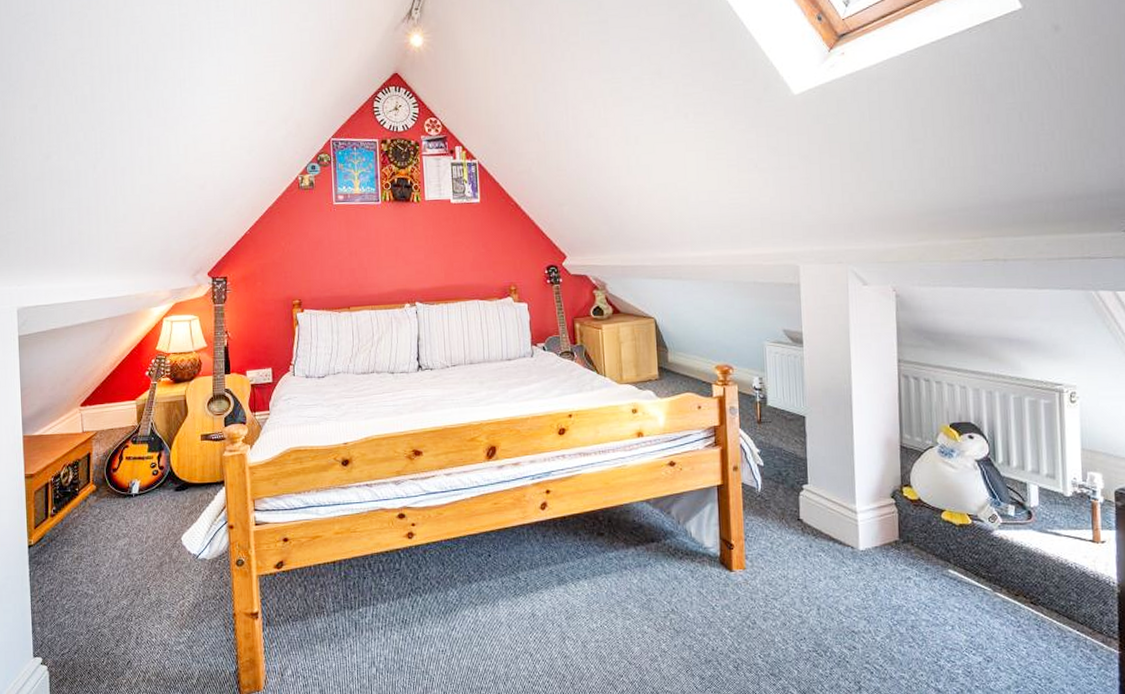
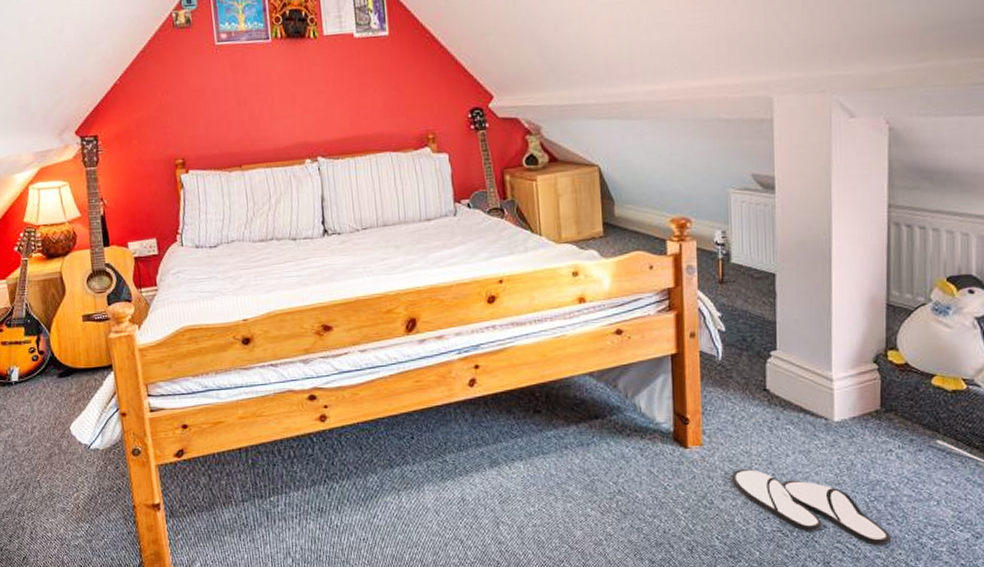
slippers: none [772,591,914,666] -> present [732,468,892,545]

